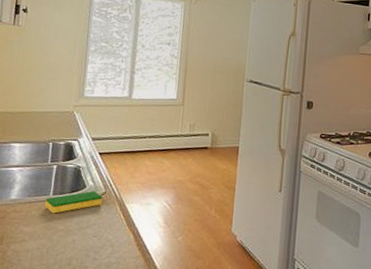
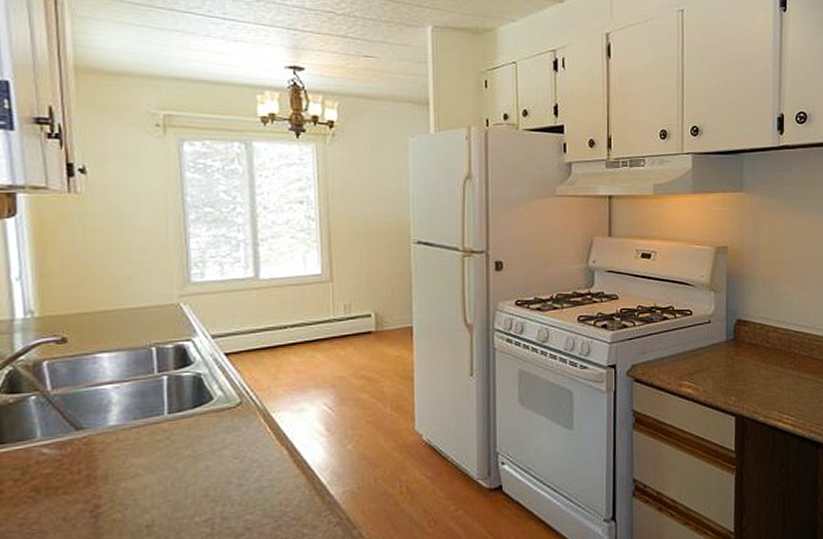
dish sponge: present [45,191,103,214] -> none [159,402,239,437]

